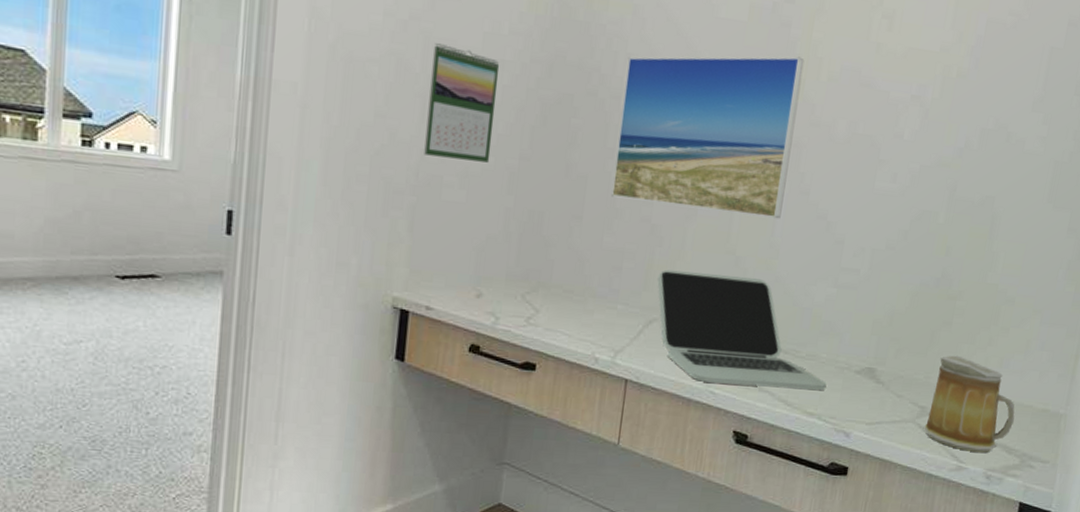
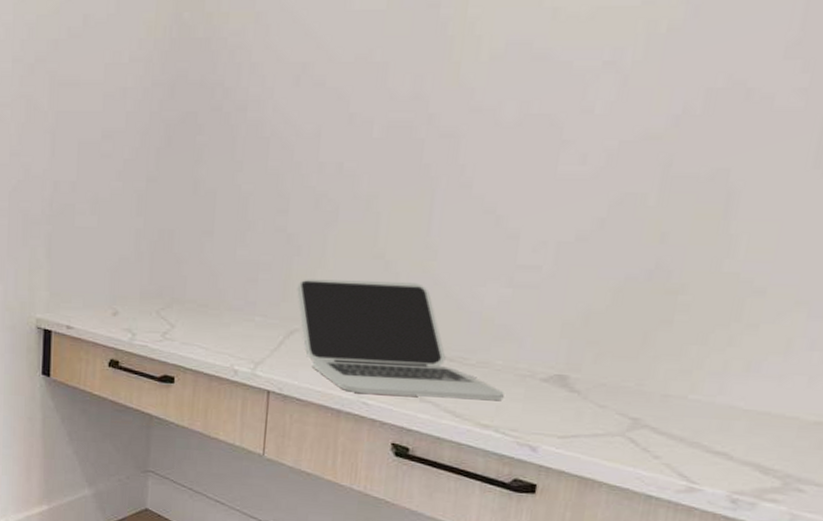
calendar: present [424,43,500,163] -> none [56,81,122,188]
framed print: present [610,56,805,219] -> none [241,38,459,218]
mug: present [923,355,1015,453] -> none [636,358,772,473]

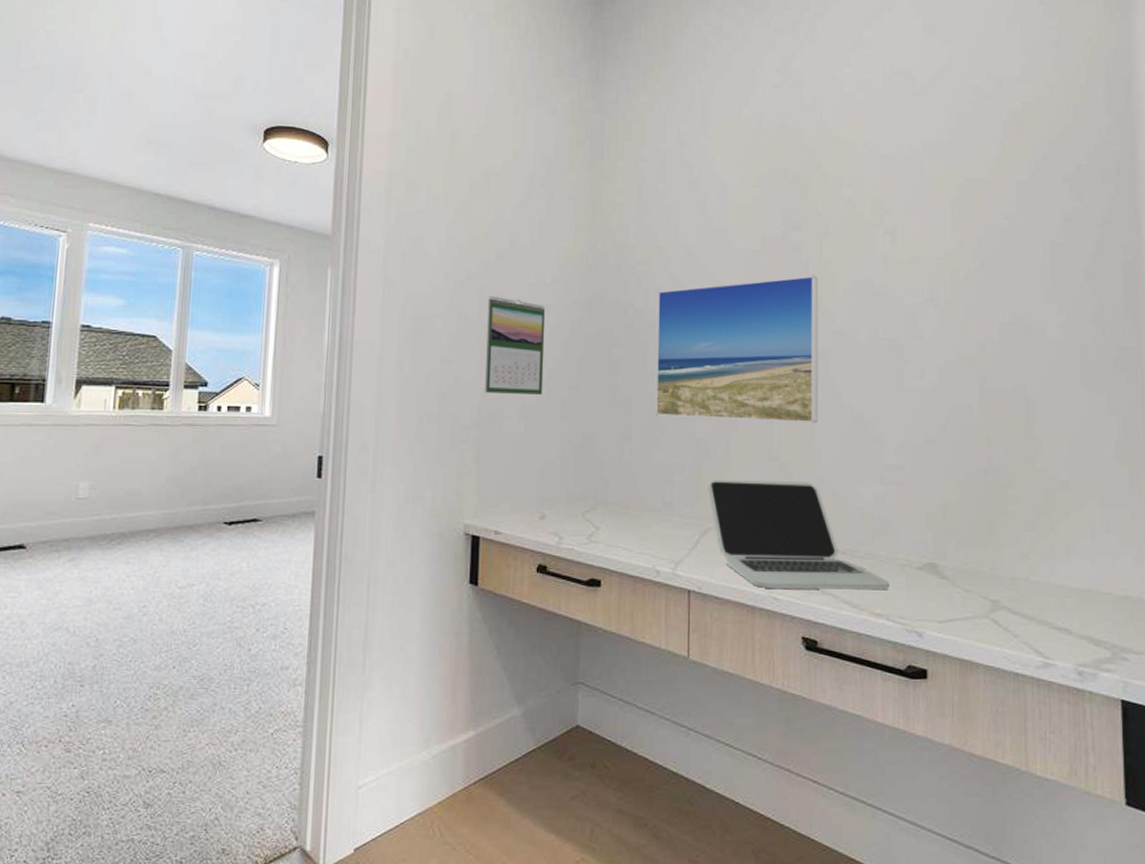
calendar: none [56,81,122,188] -> present [485,296,546,395]
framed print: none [241,38,459,218] -> present [655,275,818,424]

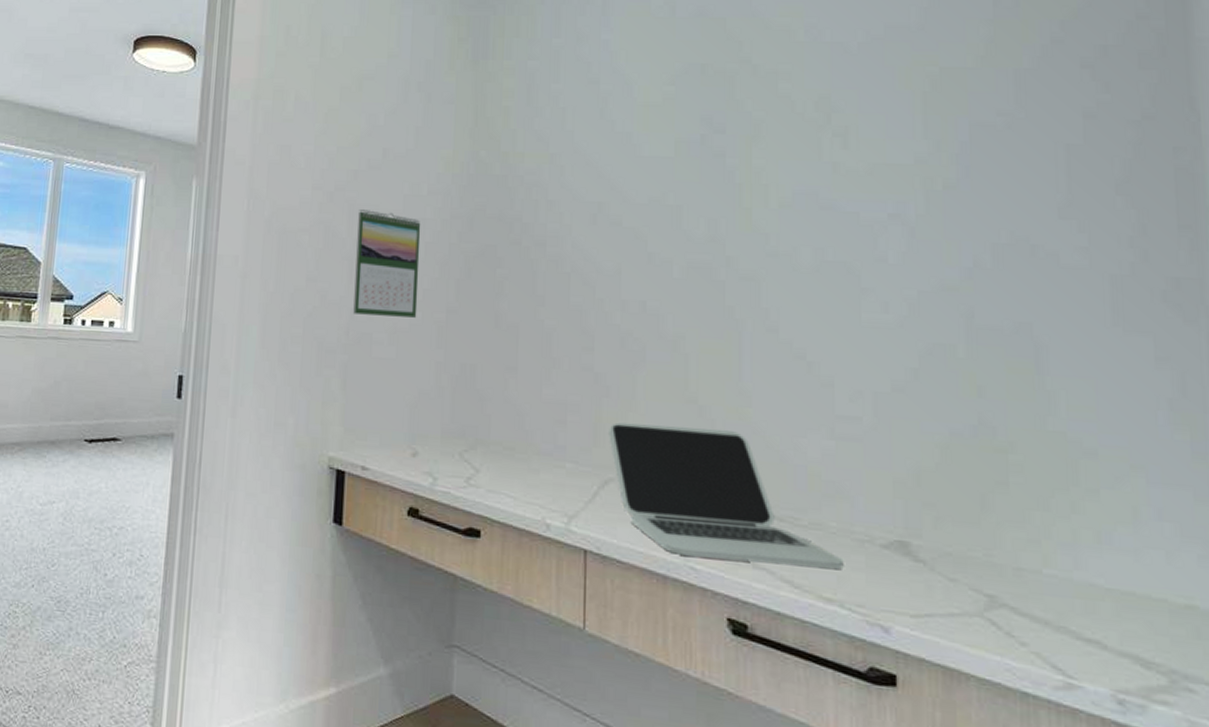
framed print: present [655,275,818,424] -> none [545,186,747,362]

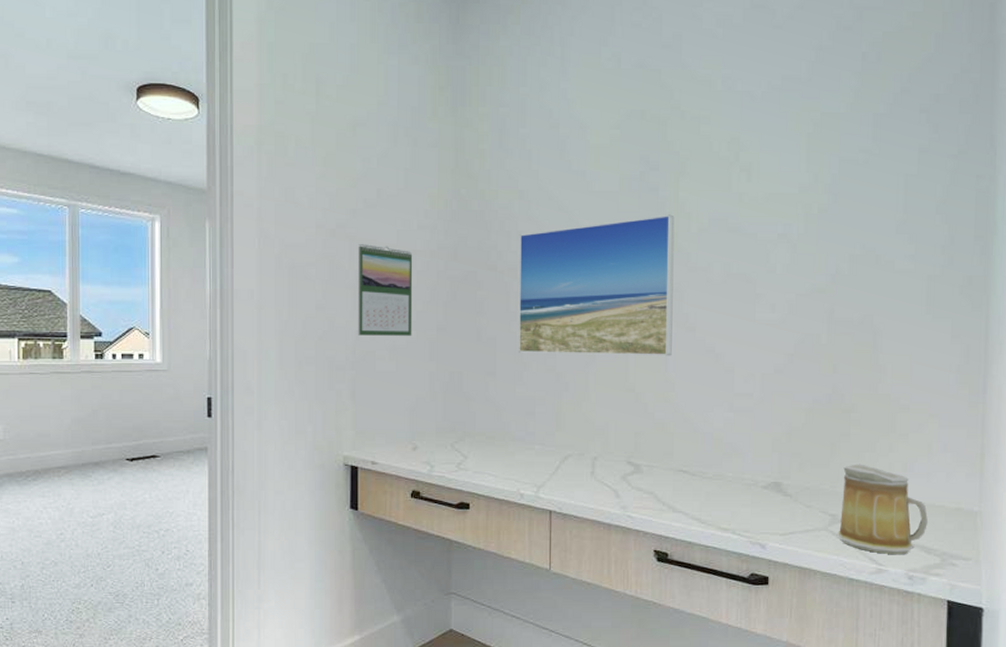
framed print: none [545,186,747,362] -> present [518,214,675,356]
laptop: present [609,422,844,570] -> none [568,410,736,508]
mug: none [997,526,1143,666] -> present [836,464,929,554]

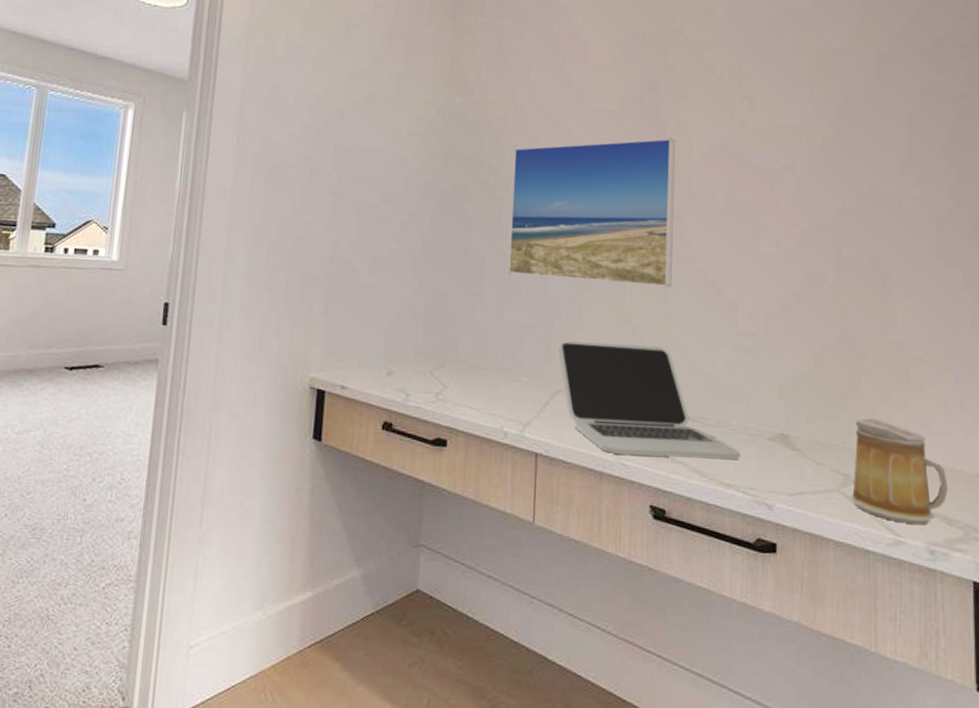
calendar: present [358,244,413,336] -> none [336,147,401,248]
laptop: none [568,410,736,508] -> present [558,341,740,460]

